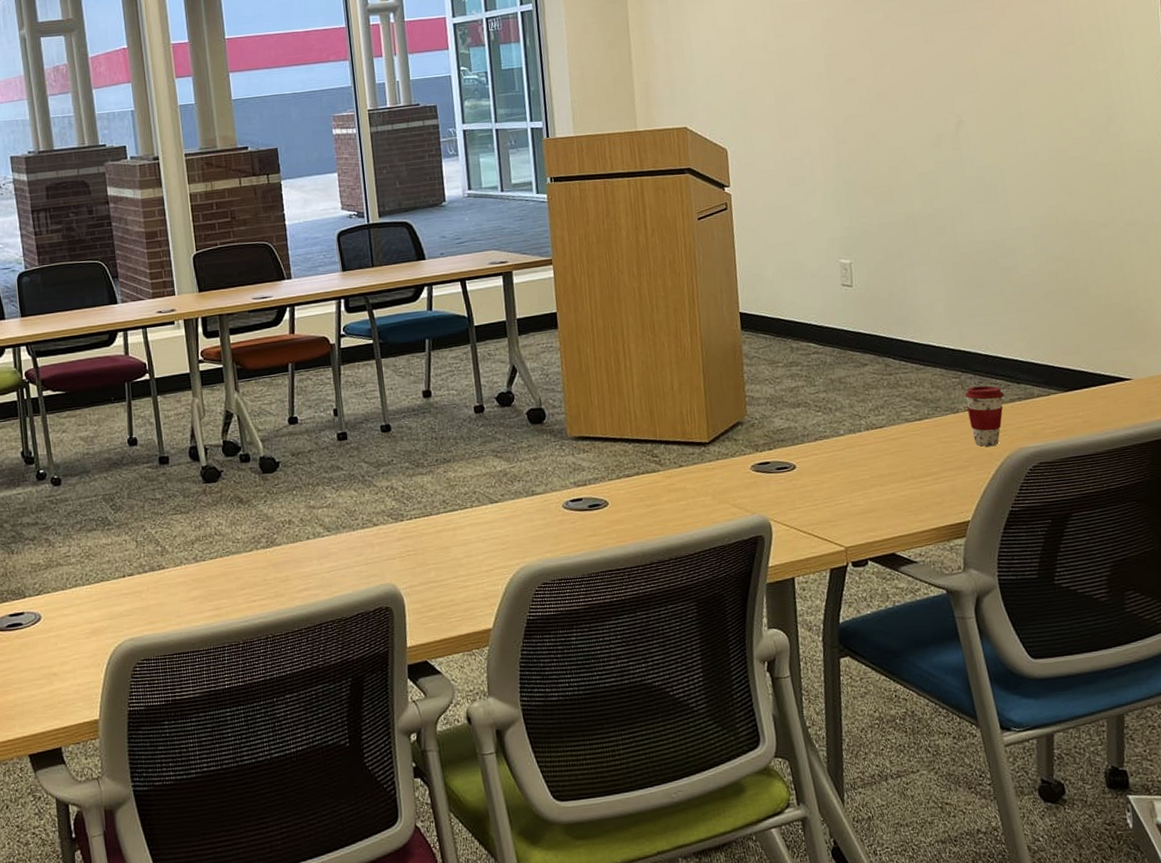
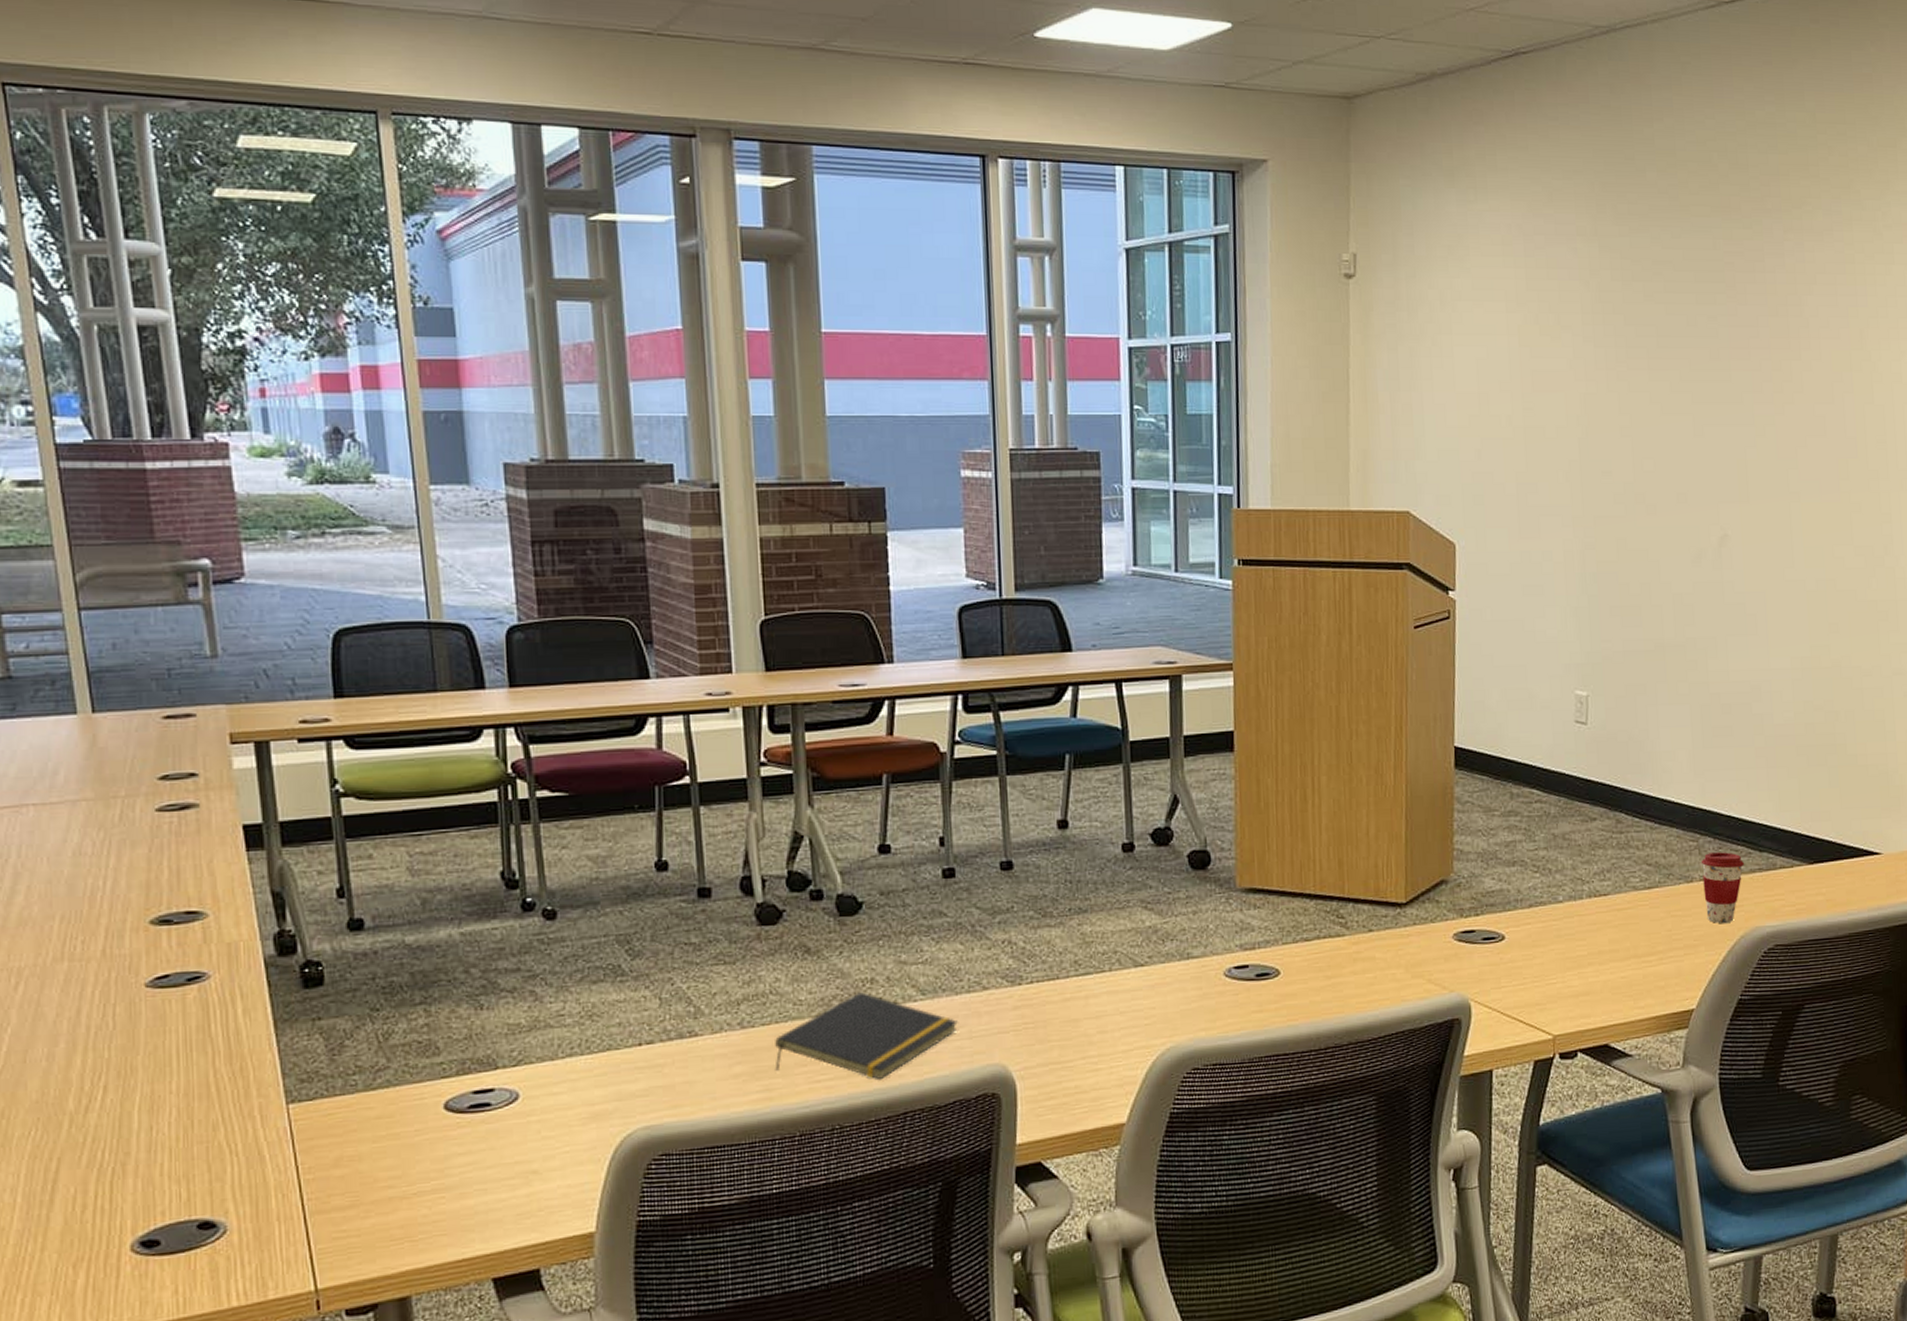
notepad: none [221,531,357,599] -> present [775,992,959,1081]

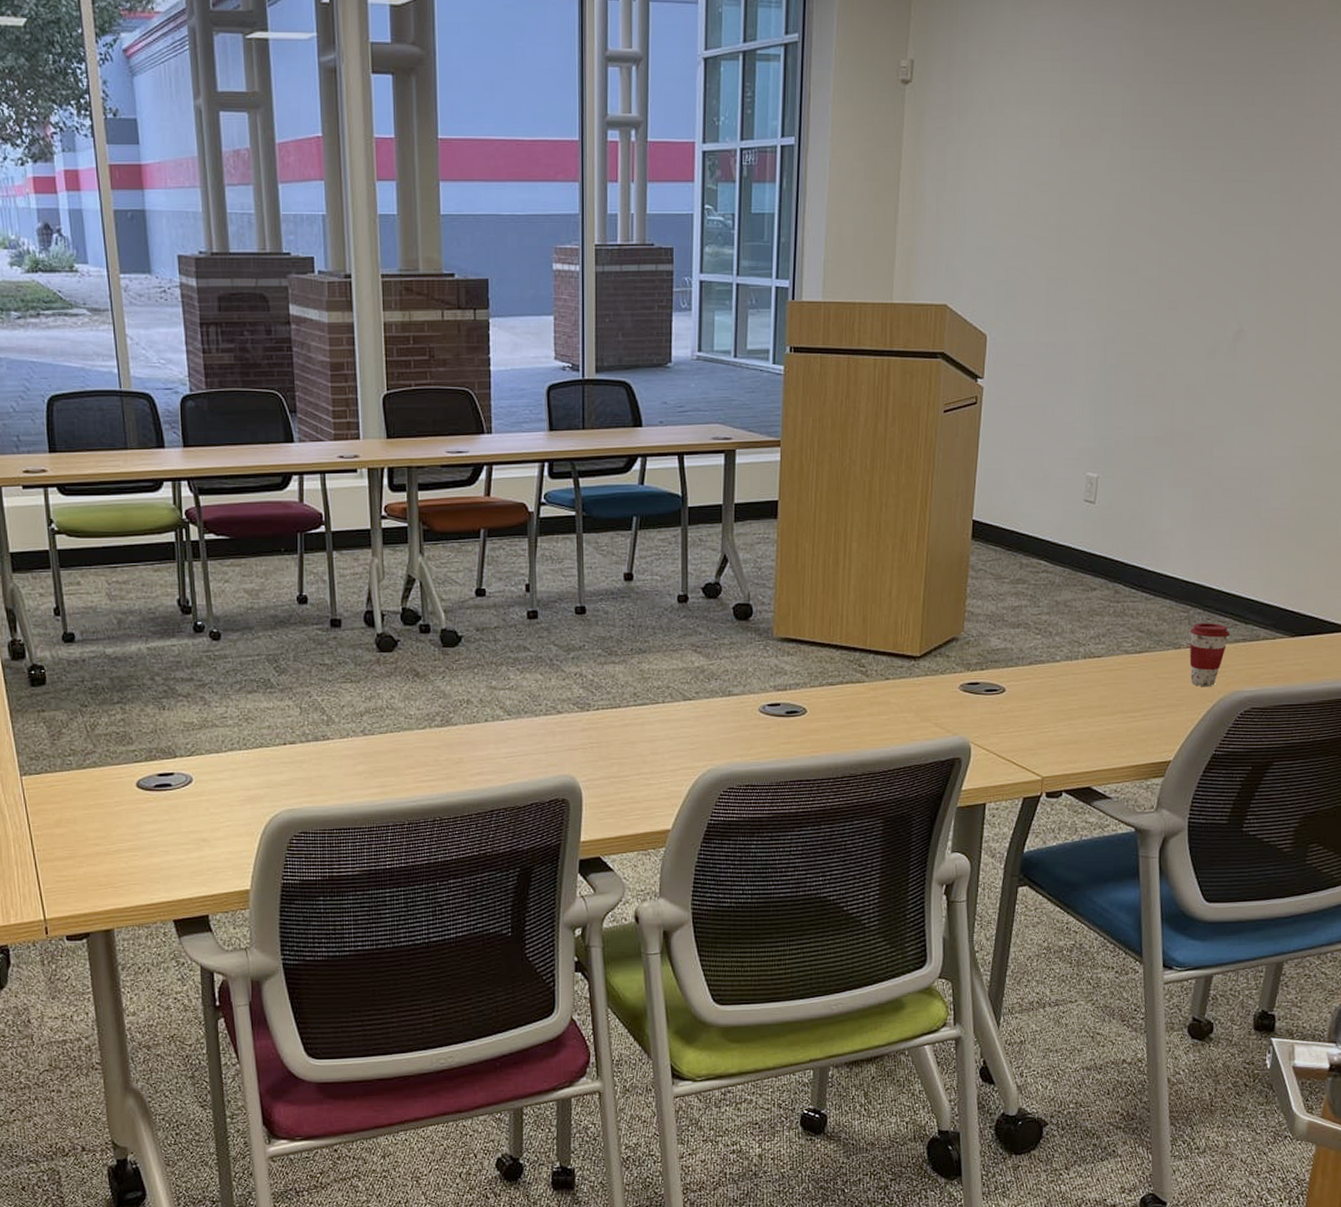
notepad: present [775,992,959,1081] -> none [389,711,537,783]

